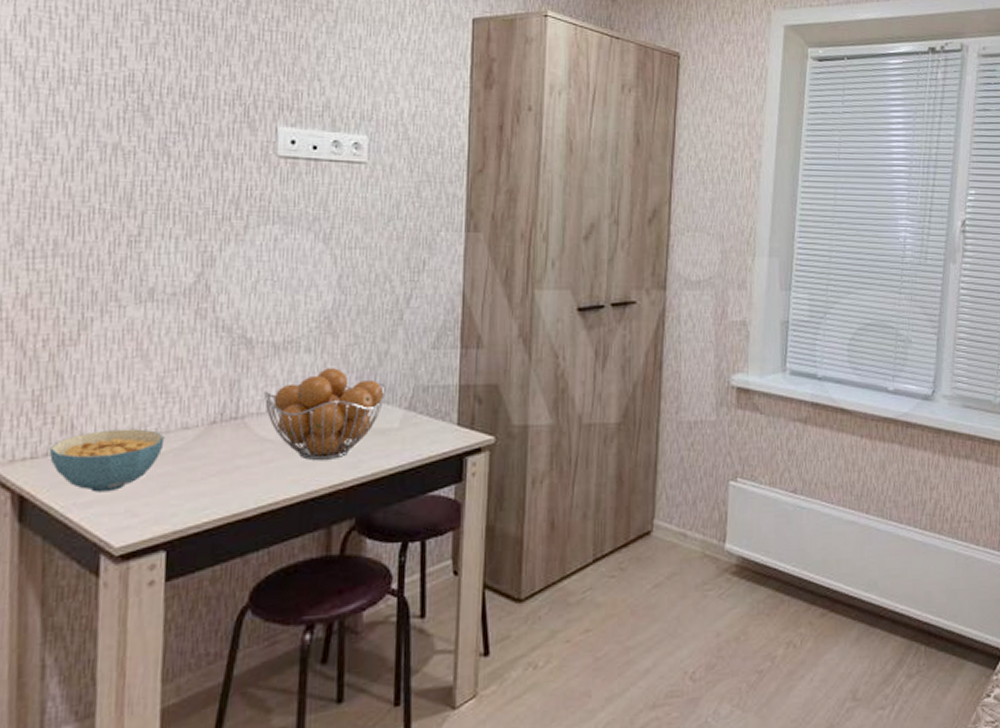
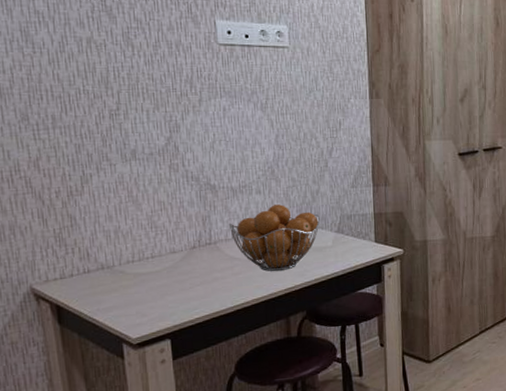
cereal bowl: present [48,428,165,493] -> none [73,254,159,301]

